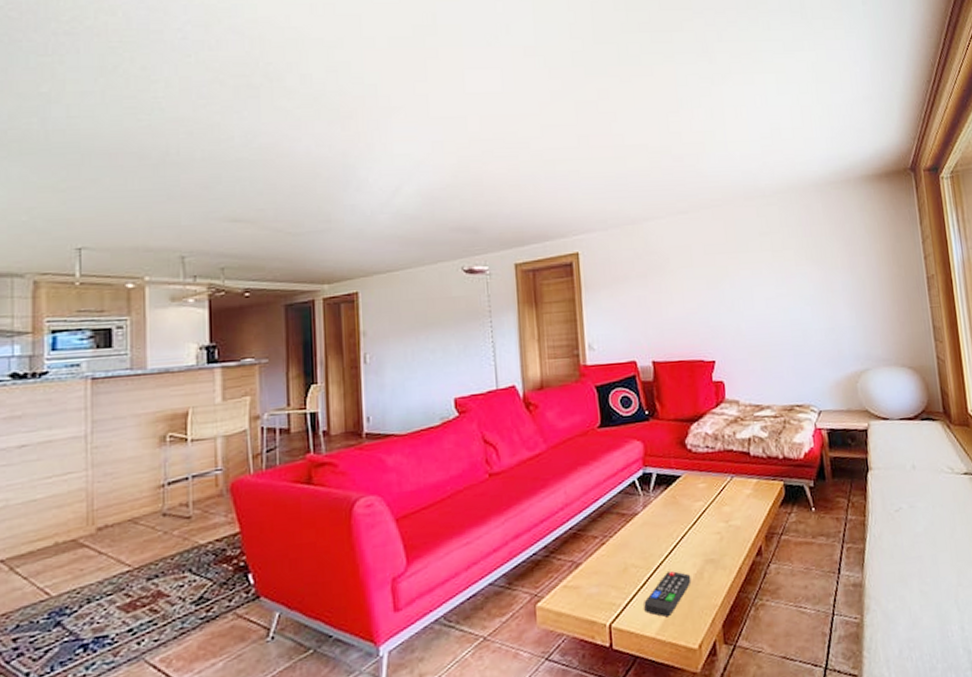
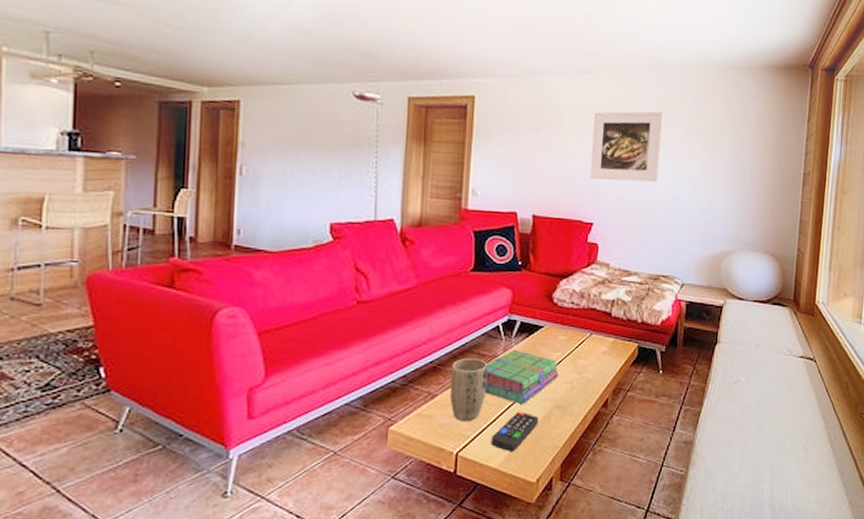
plant pot: none [591,518,632,589] -> present [449,357,488,422]
stack of books: none [627,503,705,564] -> present [484,349,559,405]
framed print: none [699,239,774,317] -> present [589,111,662,183]

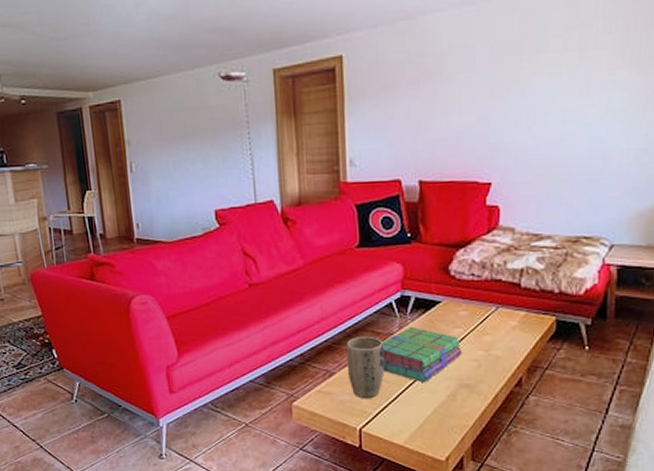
remote control: present [491,412,539,452] -> none [394,390,444,430]
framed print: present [589,111,662,183] -> none [483,35,575,132]

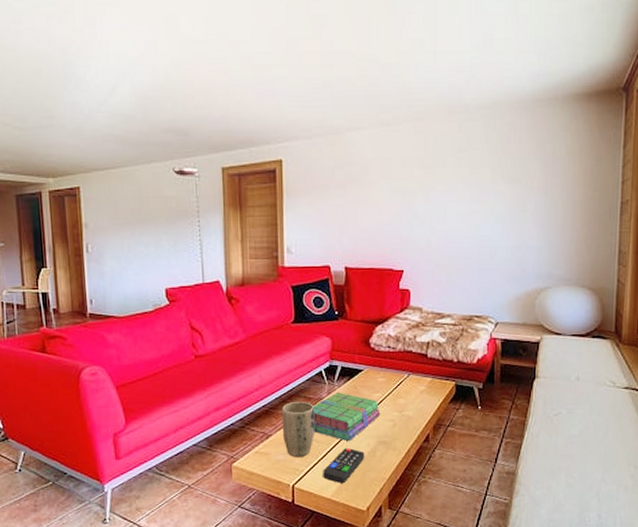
remote control: none [394,390,444,430] -> present [323,448,365,484]

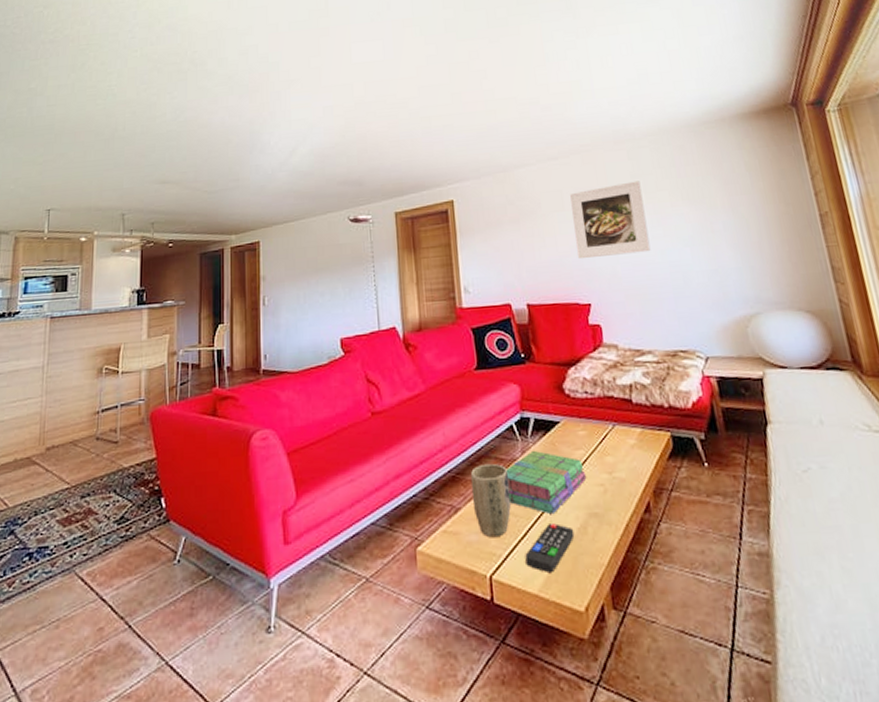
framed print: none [397,155,466,229] -> present [570,181,651,260]

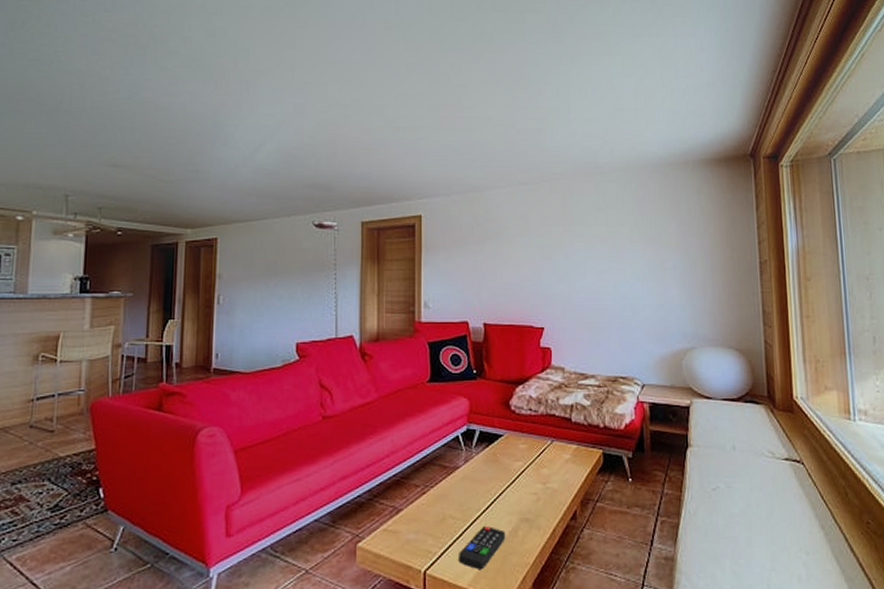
plant pot: present [470,463,511,538] -> none [414,469,451,537]
stack of books: present [505,450,587,515] -> none [448,459,523,519]
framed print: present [570,181,651,260] -> none [536,214,605,285]

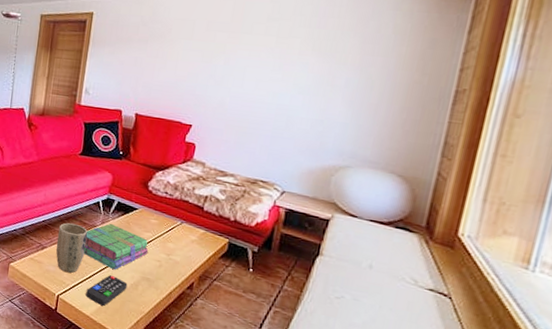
plant pot: none [414,469,451,537] -> present [56,222,88,274]
stack of books: none [448,459,523,519] -> present [83,223,149,271]

